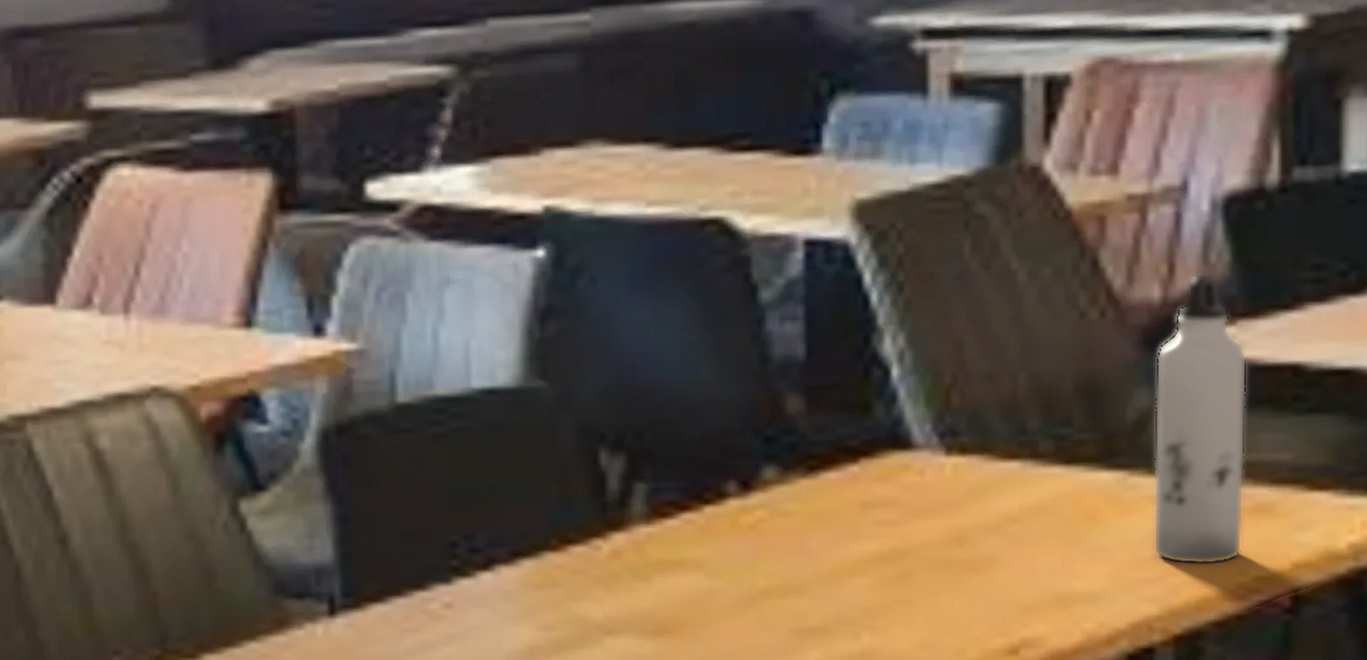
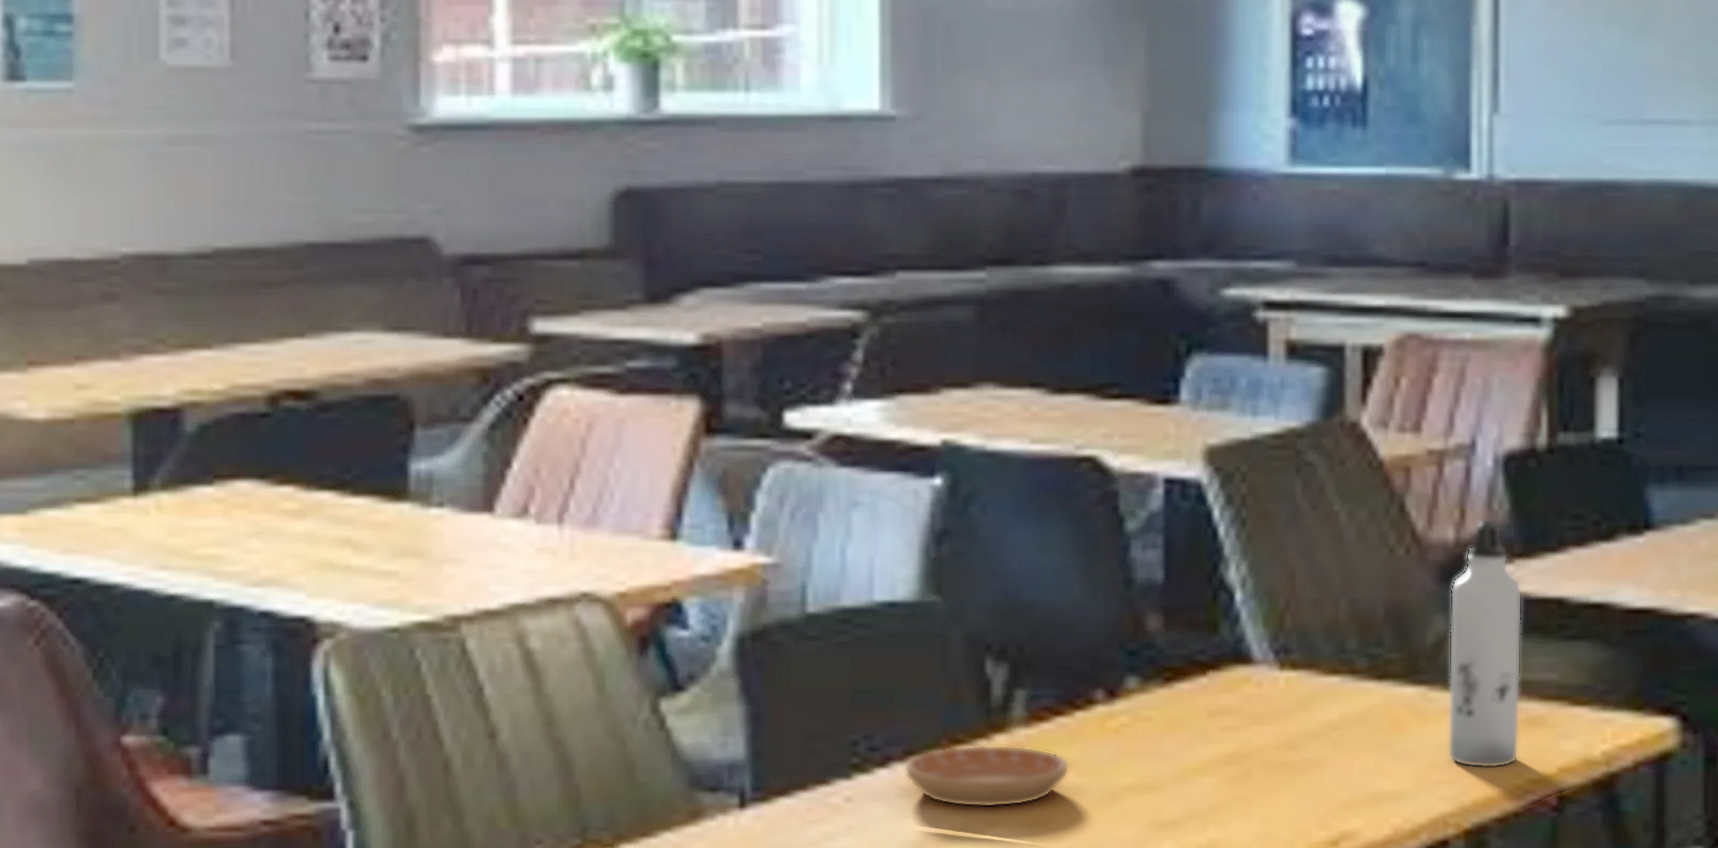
saucer: none [509,544,698,614] -> present [904,745,1070,808]

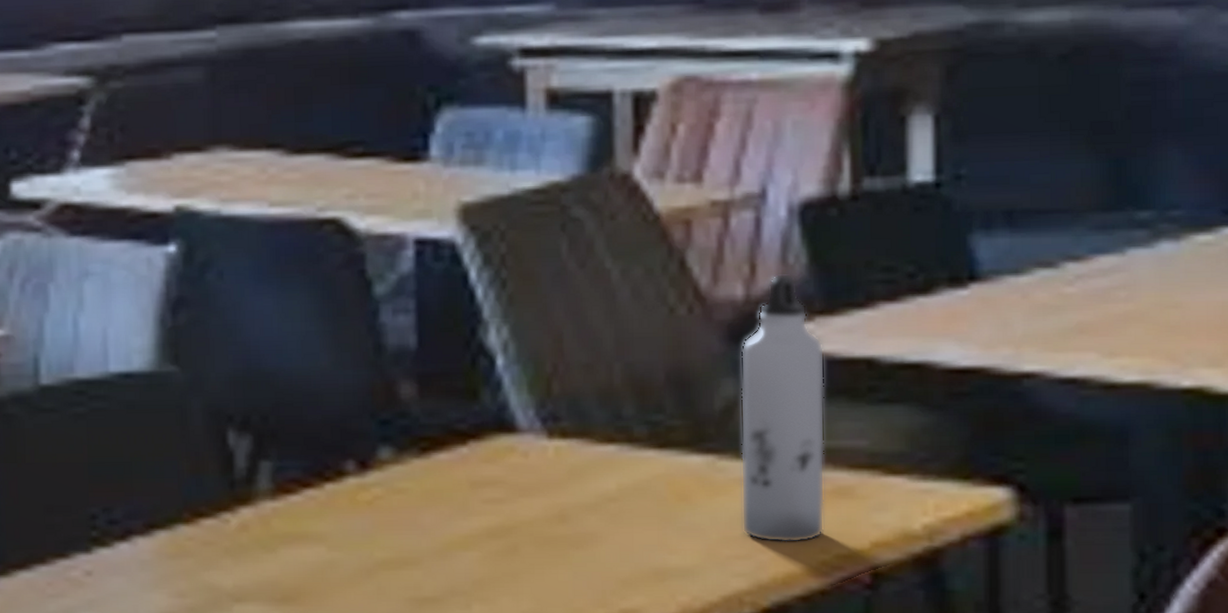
saucer: present [904,745,1070,808] -> none [145,518,320,583]

